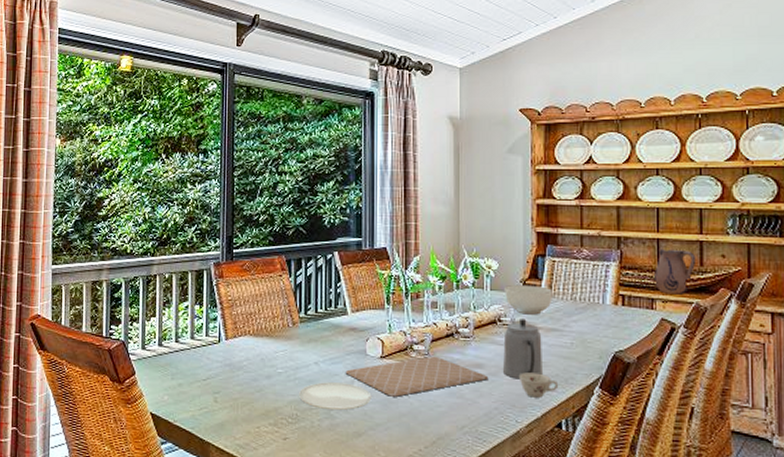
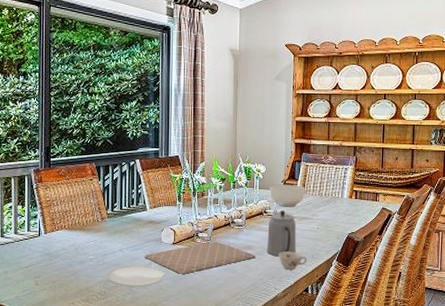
ceramic pitcher: present [654,250,697,295] -> none [379,156,409,190]

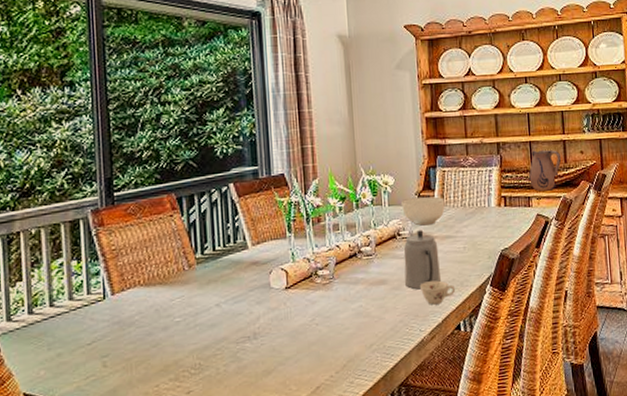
plate: present [107,265,165,287] -> none [201,320,279,353]
placemat: present [144,241,256,274] -> none [249,278,392,327]
ceramic pitcher: none [379,156,409,190] -> present [529,150,562,192]

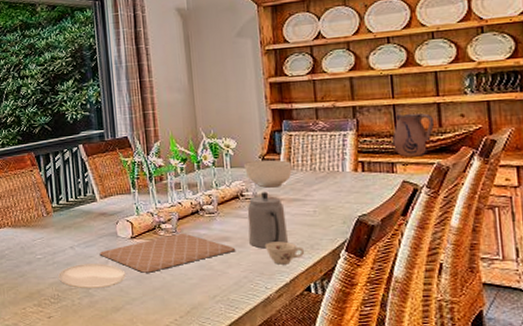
plate: none [201,320,279,353] -> present [58,263,126,289]
placemat: none [249,278,392,327] -> present [99,233,236,273]

